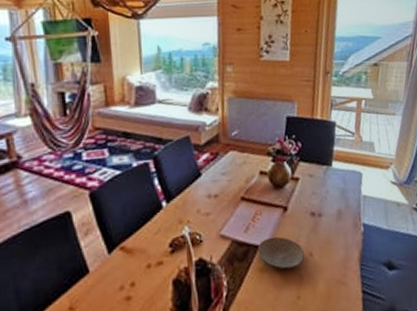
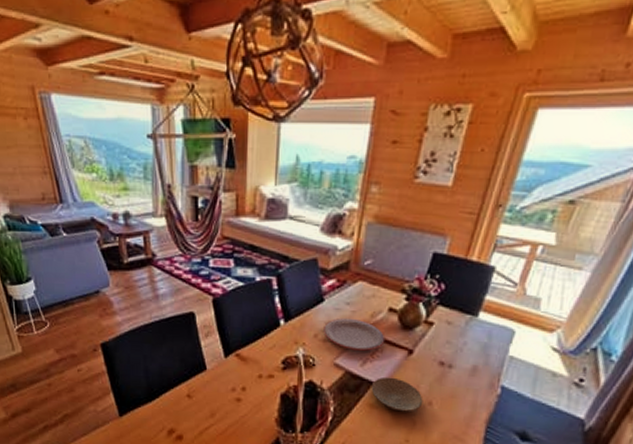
plate: none [204,186,262,219] -> present [322,317,385,351]

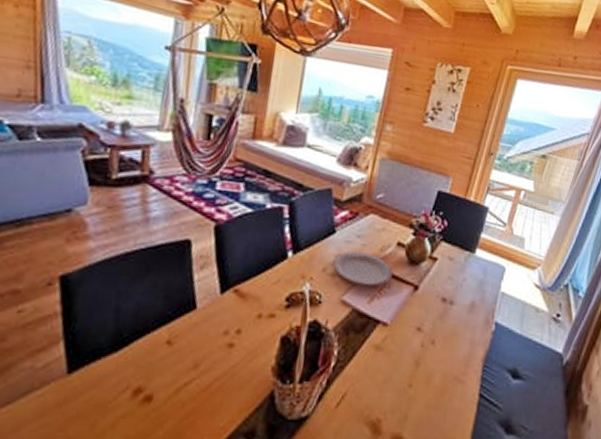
plate: present [371,376,423,412] -> none [377,314,427,353]

